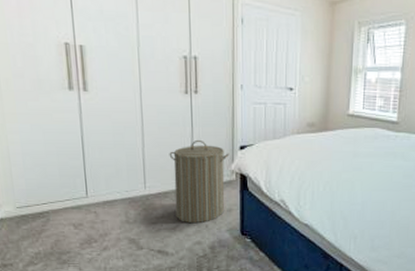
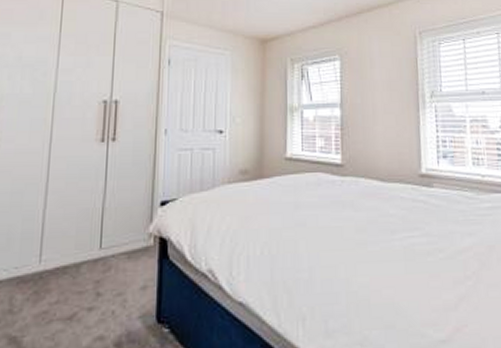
laundry hamper: present [169,139,229,224] -> none [75,195,148,310]

